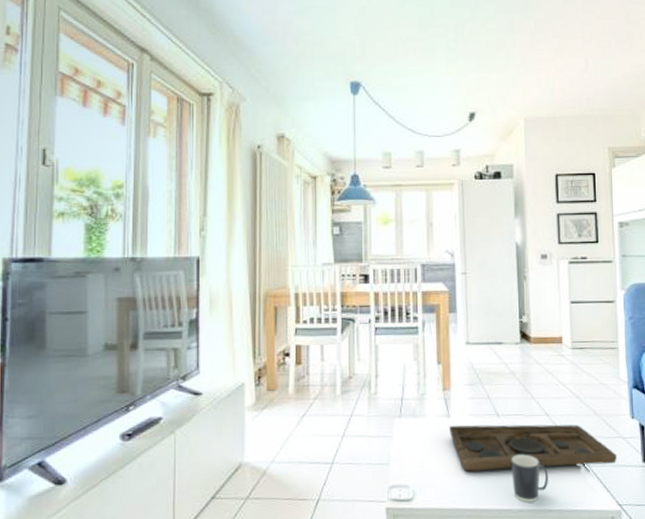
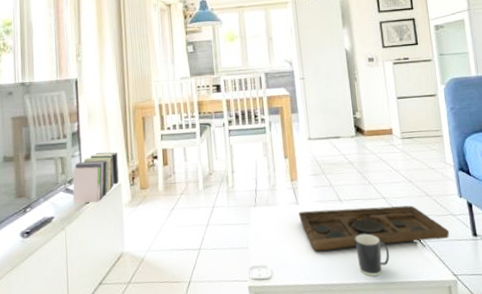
books: none [185,345,243,404] -> present [72,152,119,204]

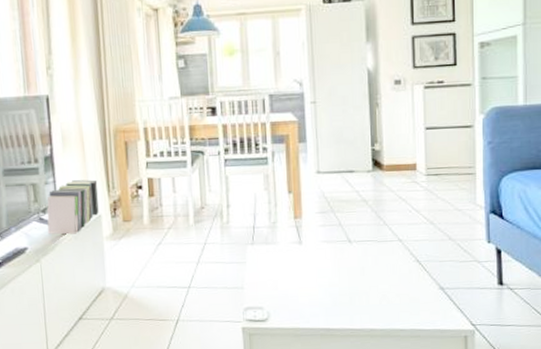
decorative tray: present [299,205,450,251] -> none [302,249,472,294]
mug: present [354,233,390,276] -> none [362,278,401,322]

